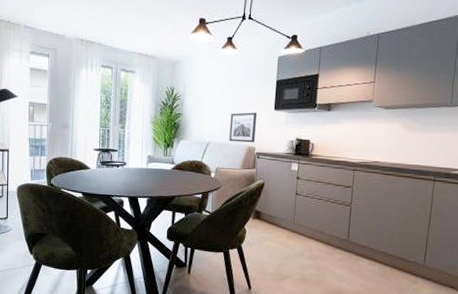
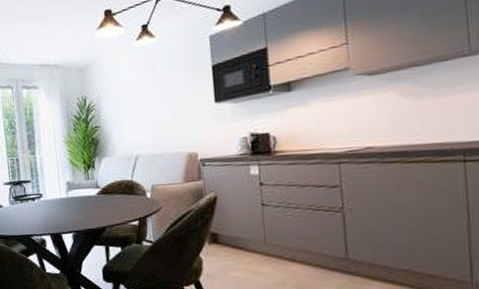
wall art: present [229,112,258,143] -> none [159,110,196,151]

